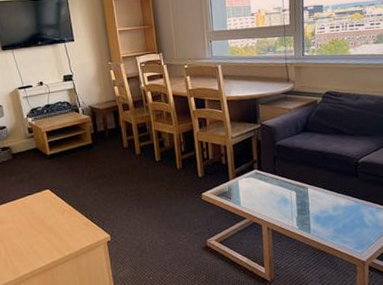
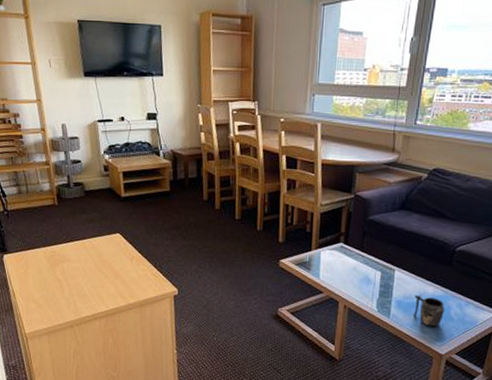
mug: none [329,208,360,237] -> present [414,294,445,328]

